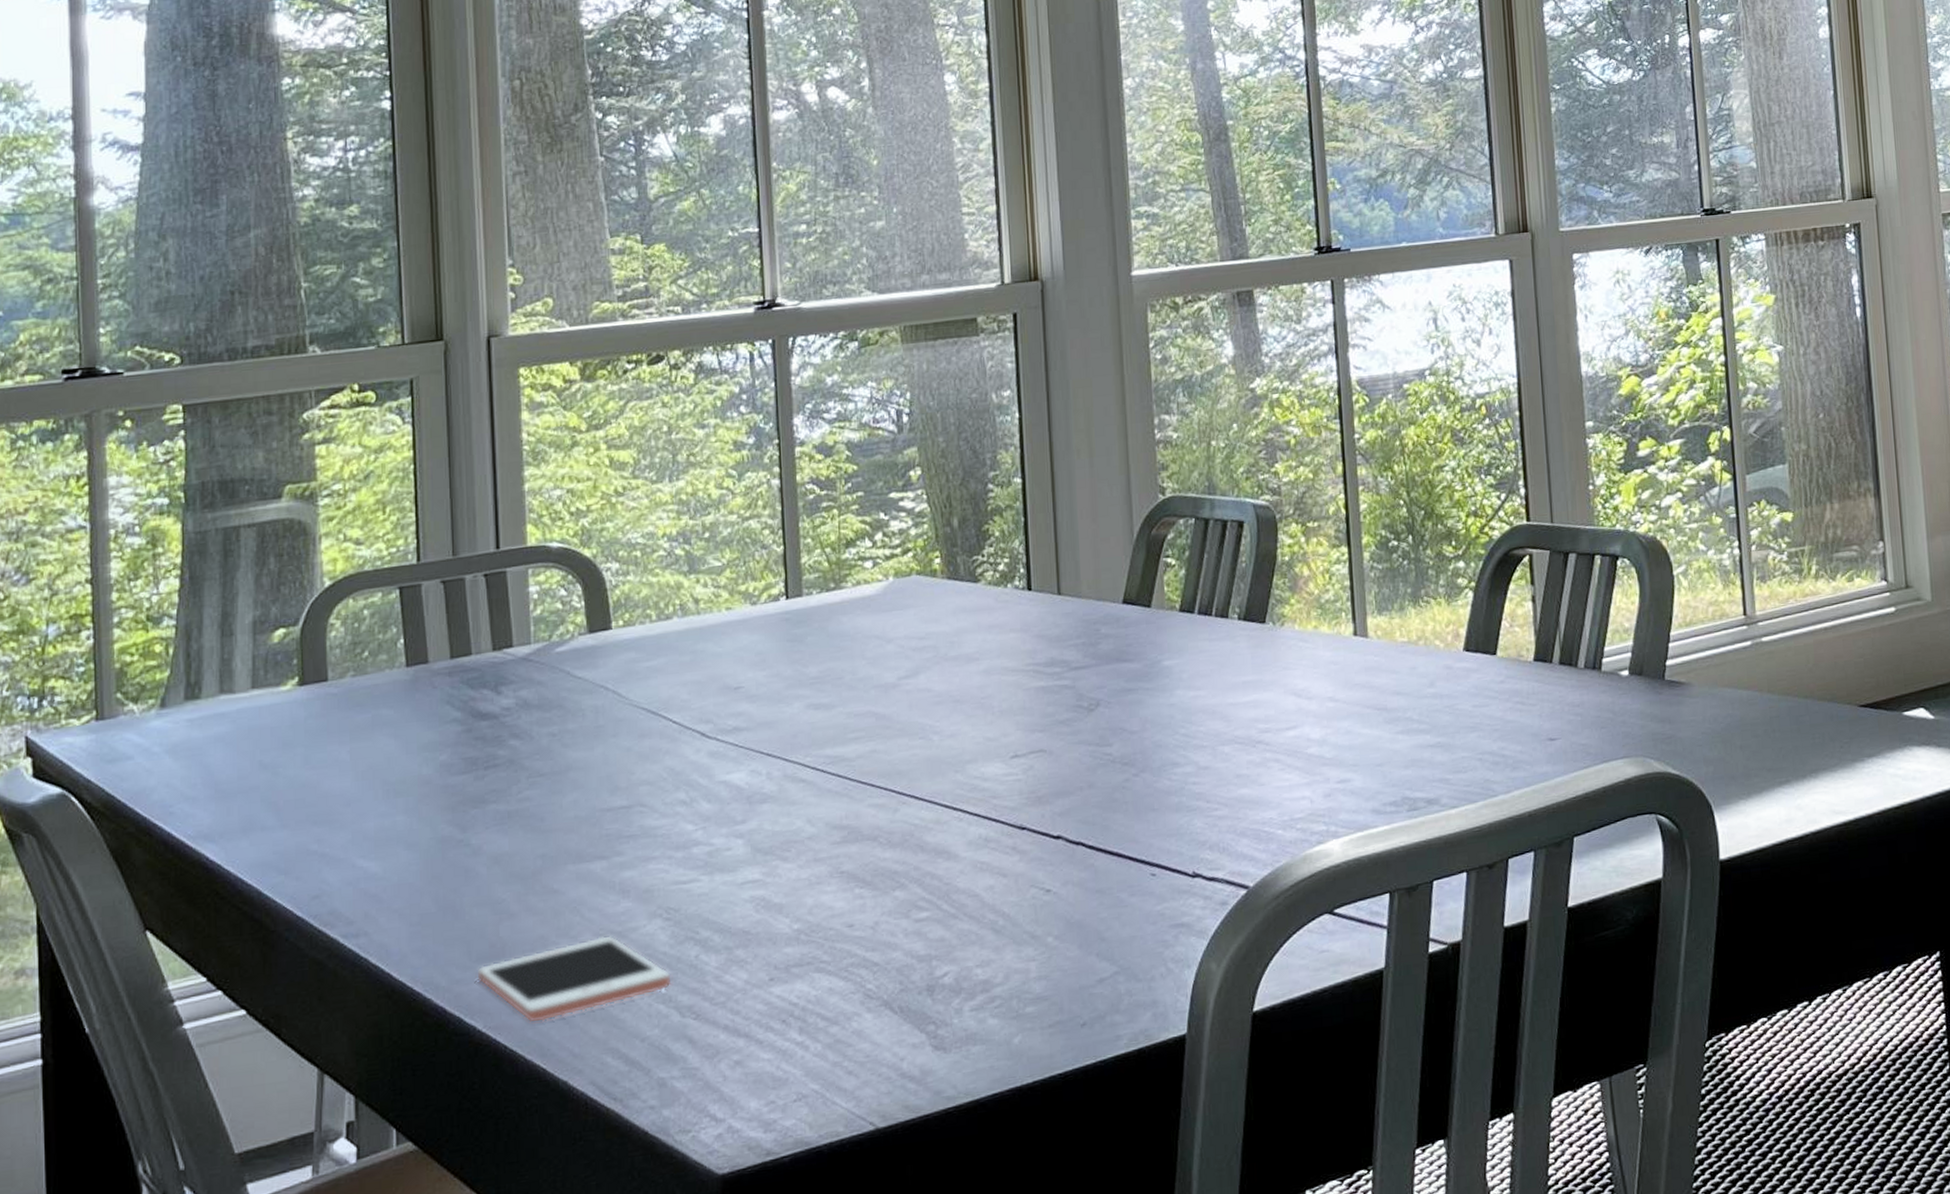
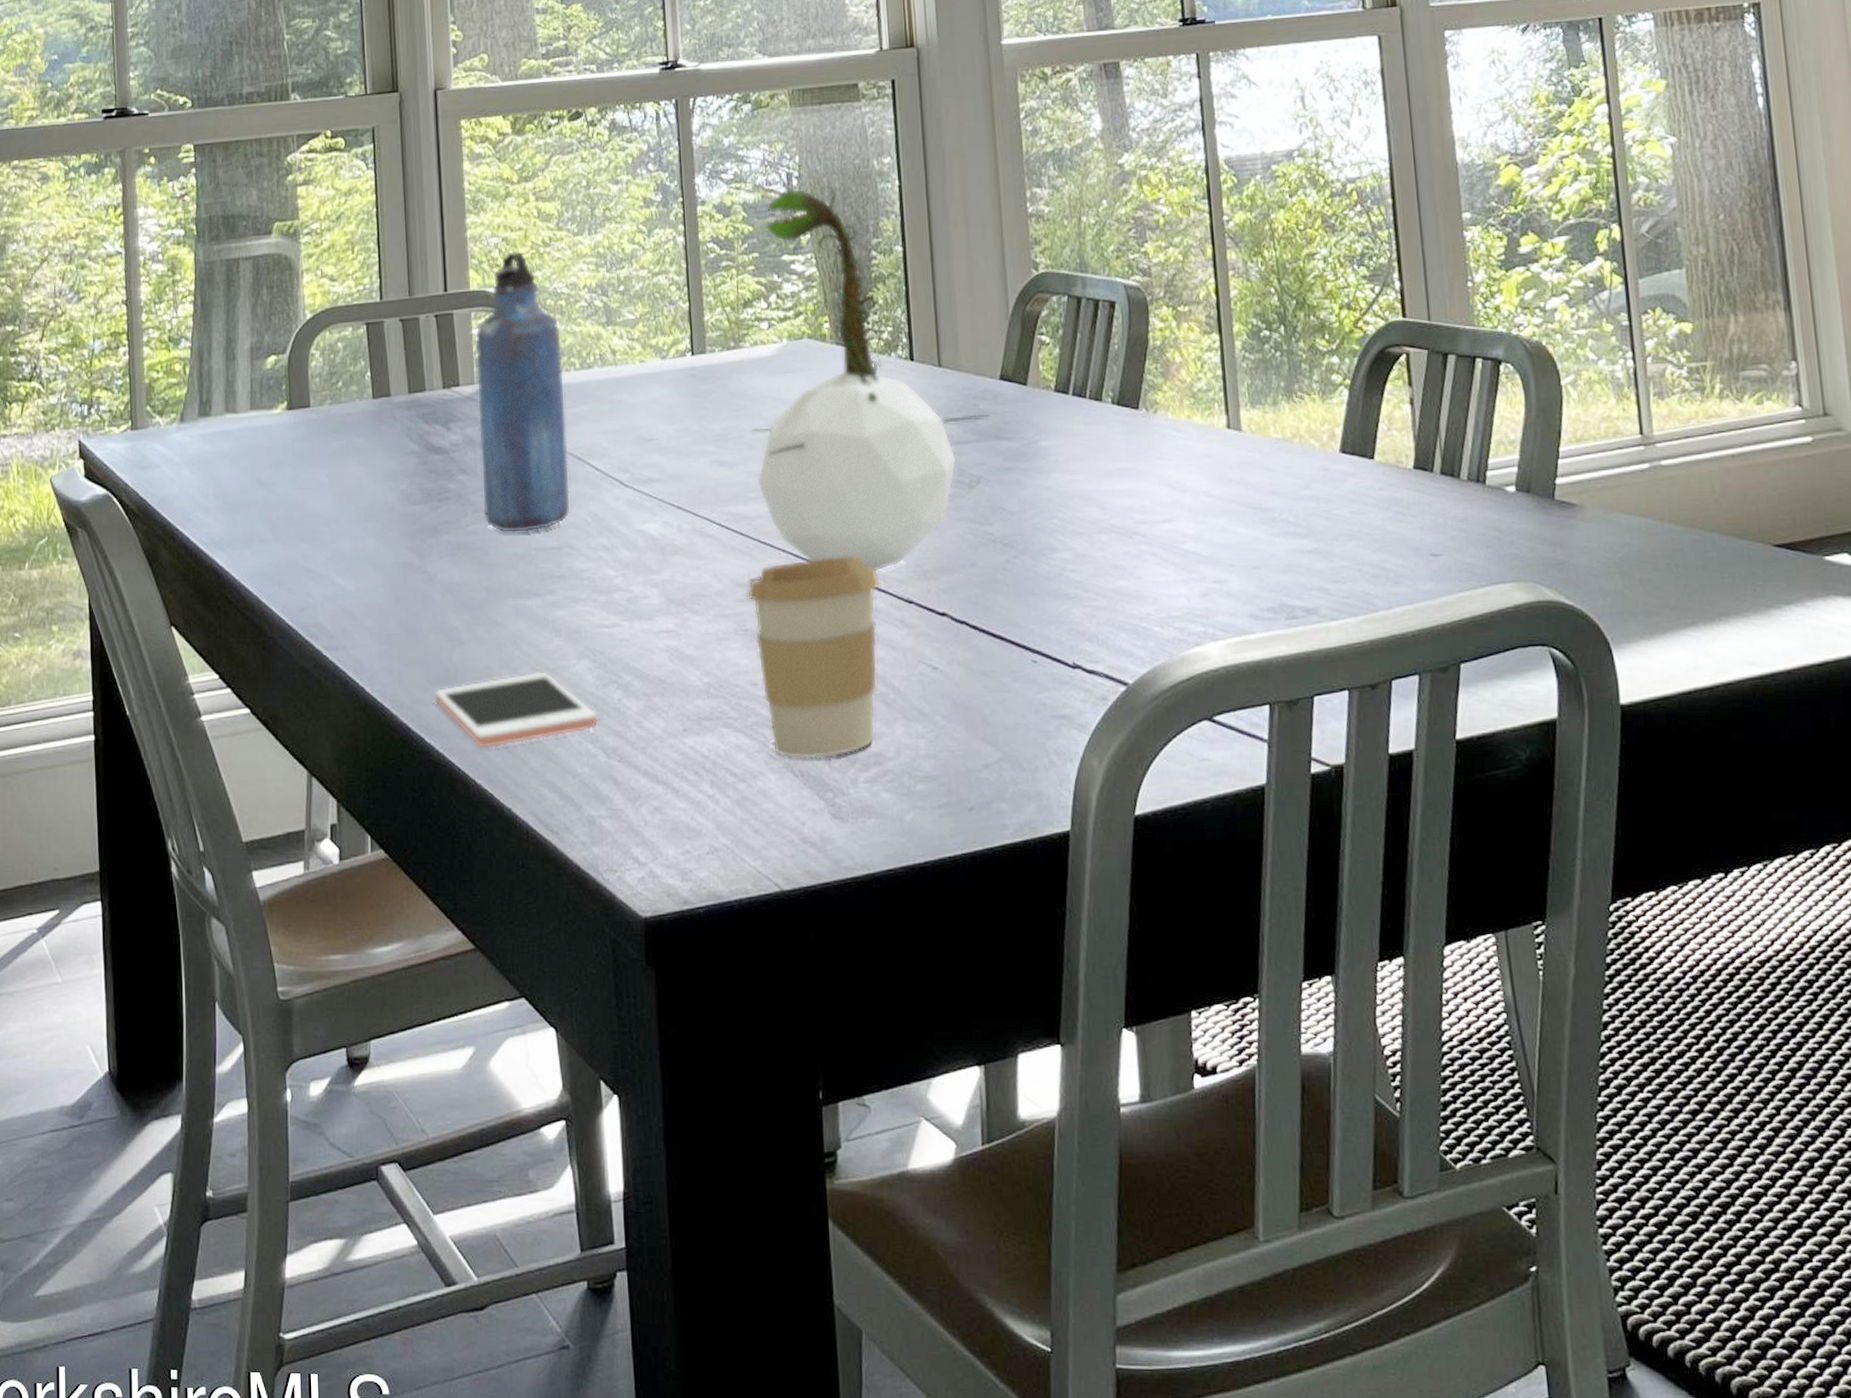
water bottle: none [532,501,643,797] -> present [475,250,570,534]
coffee cup: none [845,788,991,996] -> present [748,556,881,759]
plant: none [852,421,1112,801] -> present [751,186,991,572]

